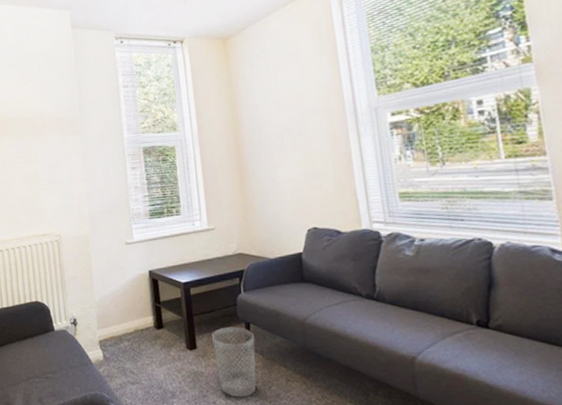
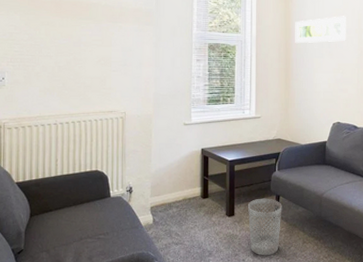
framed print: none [243,94,312,136] -> present [295,16,346,44]

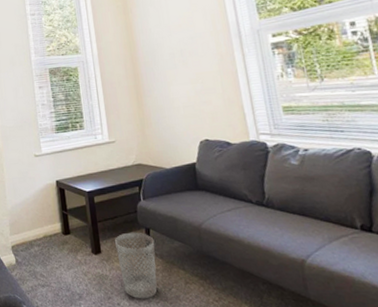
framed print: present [295,16,346,44] -> none [138,18,201,57]

